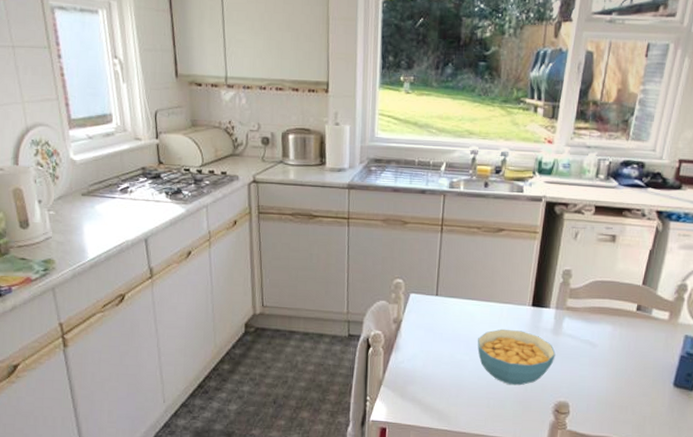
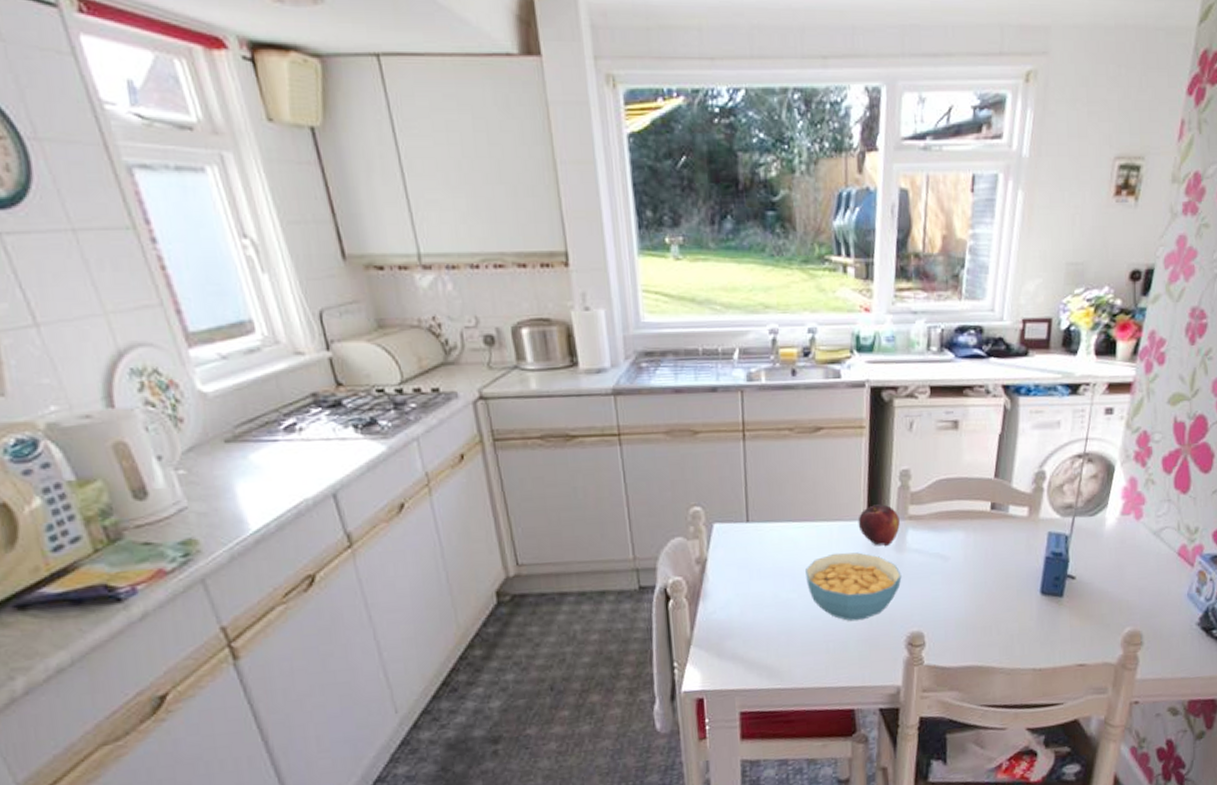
fruit: none [524,294,559,328] -> present [858,504,900,546]

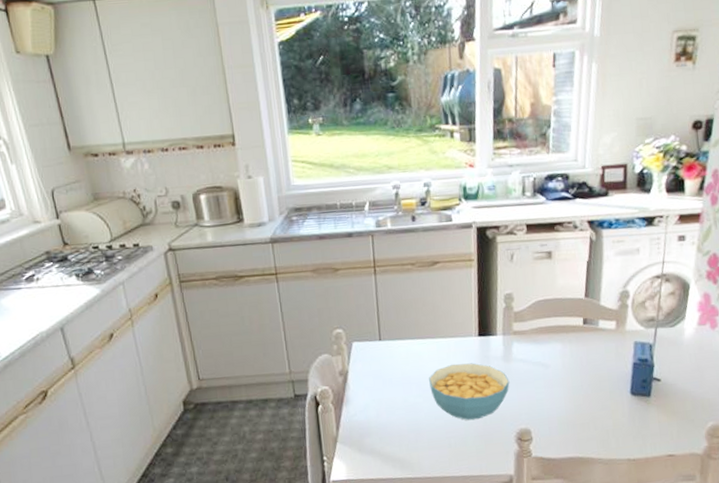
fruit: present [858,504,900,546] -> none [471,322,507,357]

